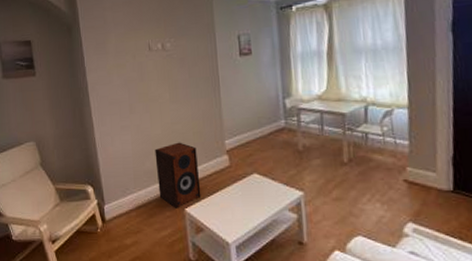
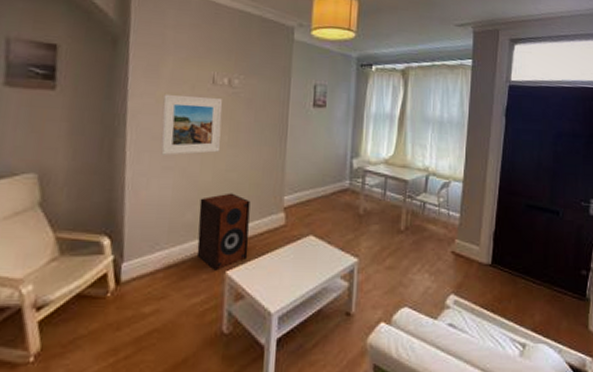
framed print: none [113,62,163,116] -> present [160,93,223,156]

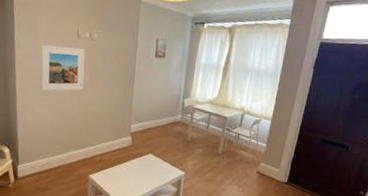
speaker: present [196,193,251,271] -> none [68,120,106,174]

